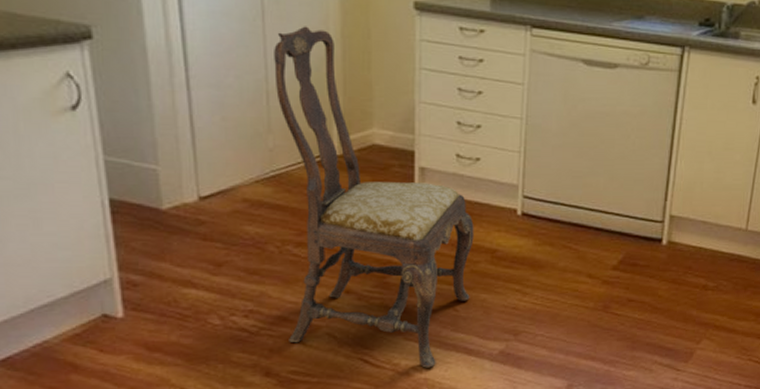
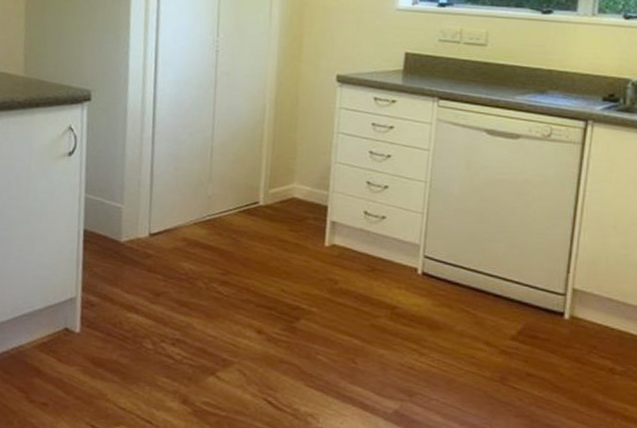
dining chair: present [274,26,474,368] -> none [206,94,377,418]

